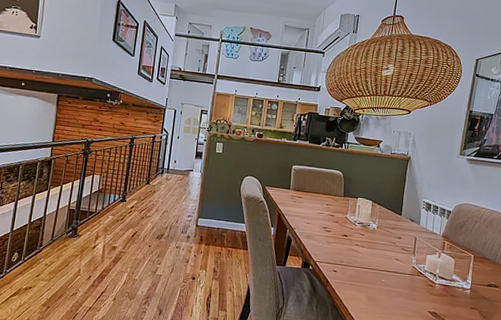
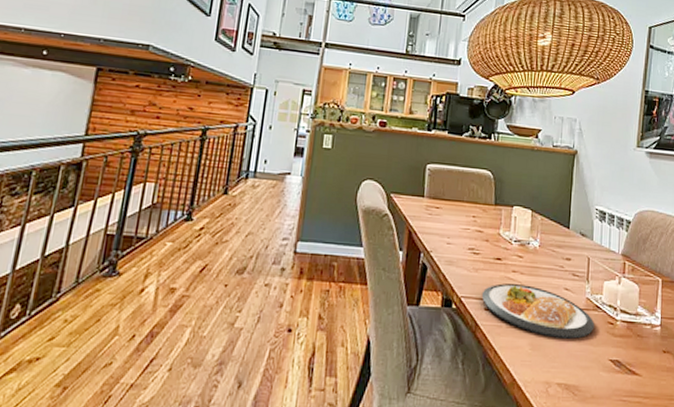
dish: none [331,253,418,295] -> present [481,283,595,339]

